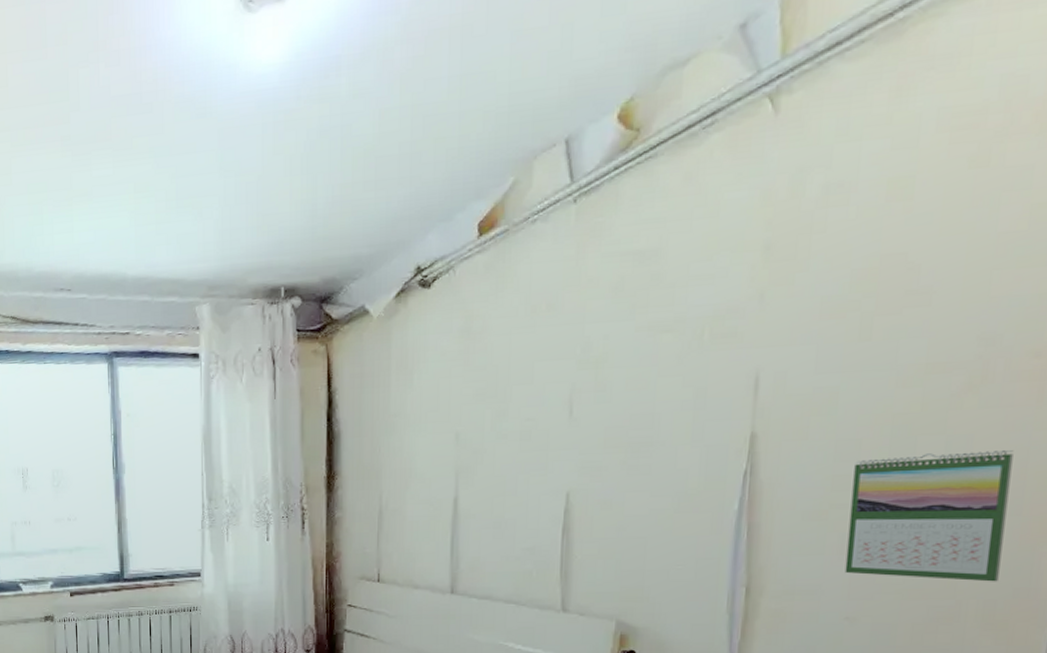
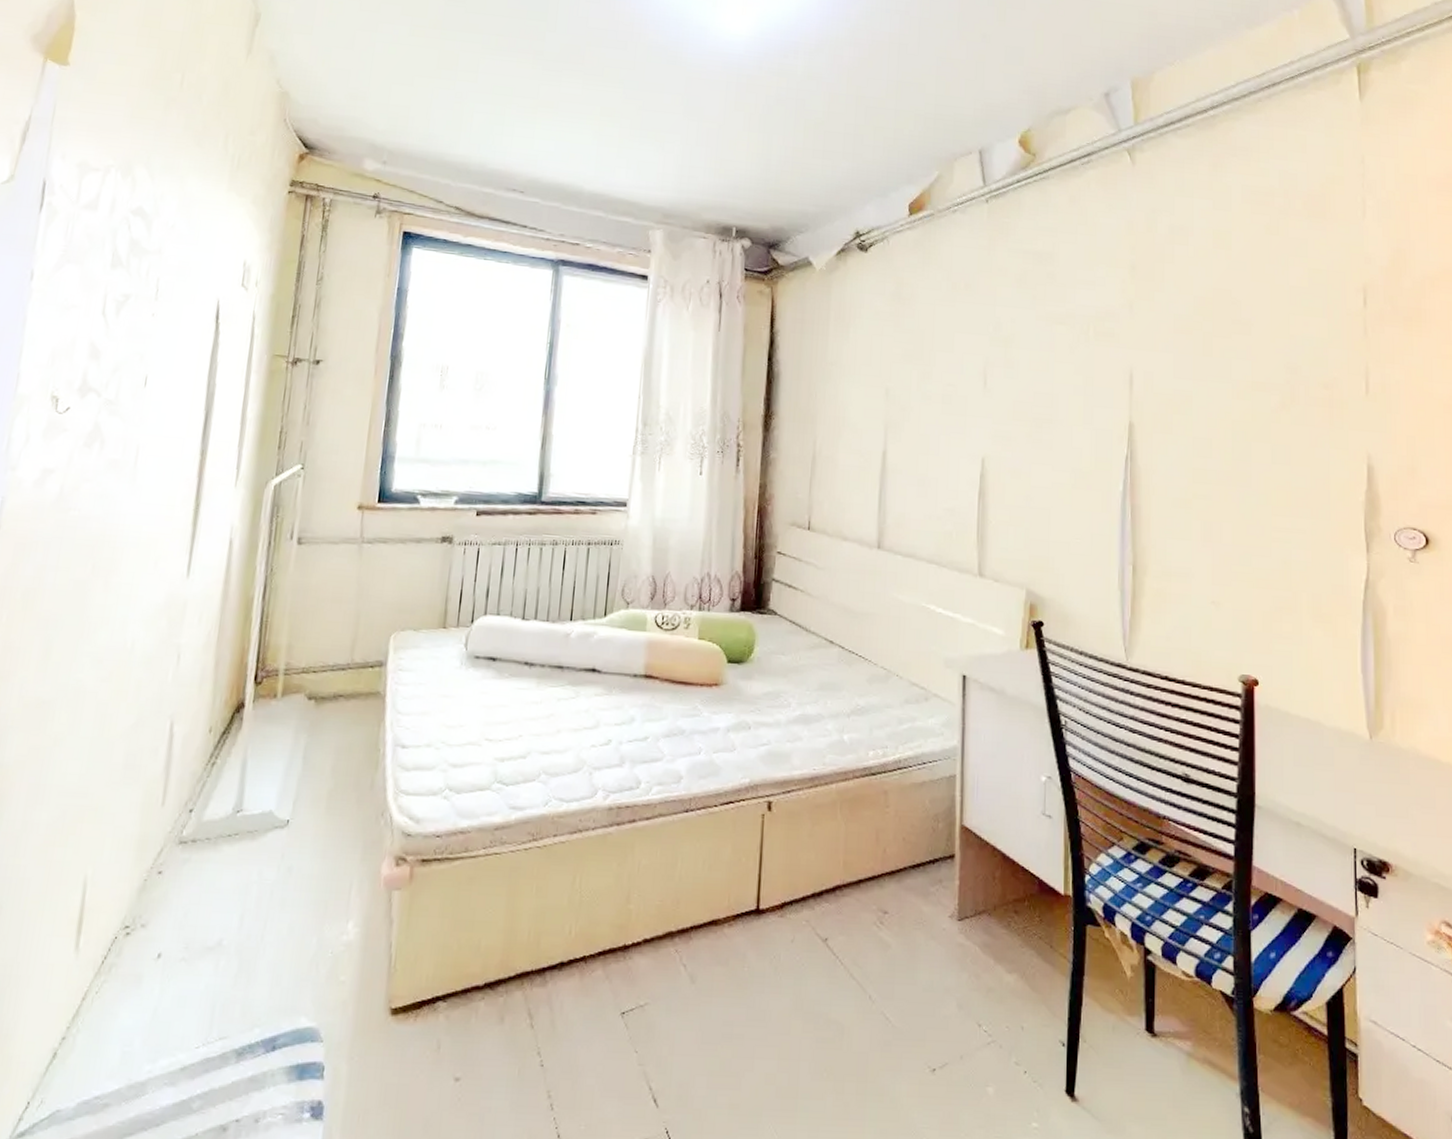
calendar: present [845,450,1014,582] -> none [1208,457,1320,578]

